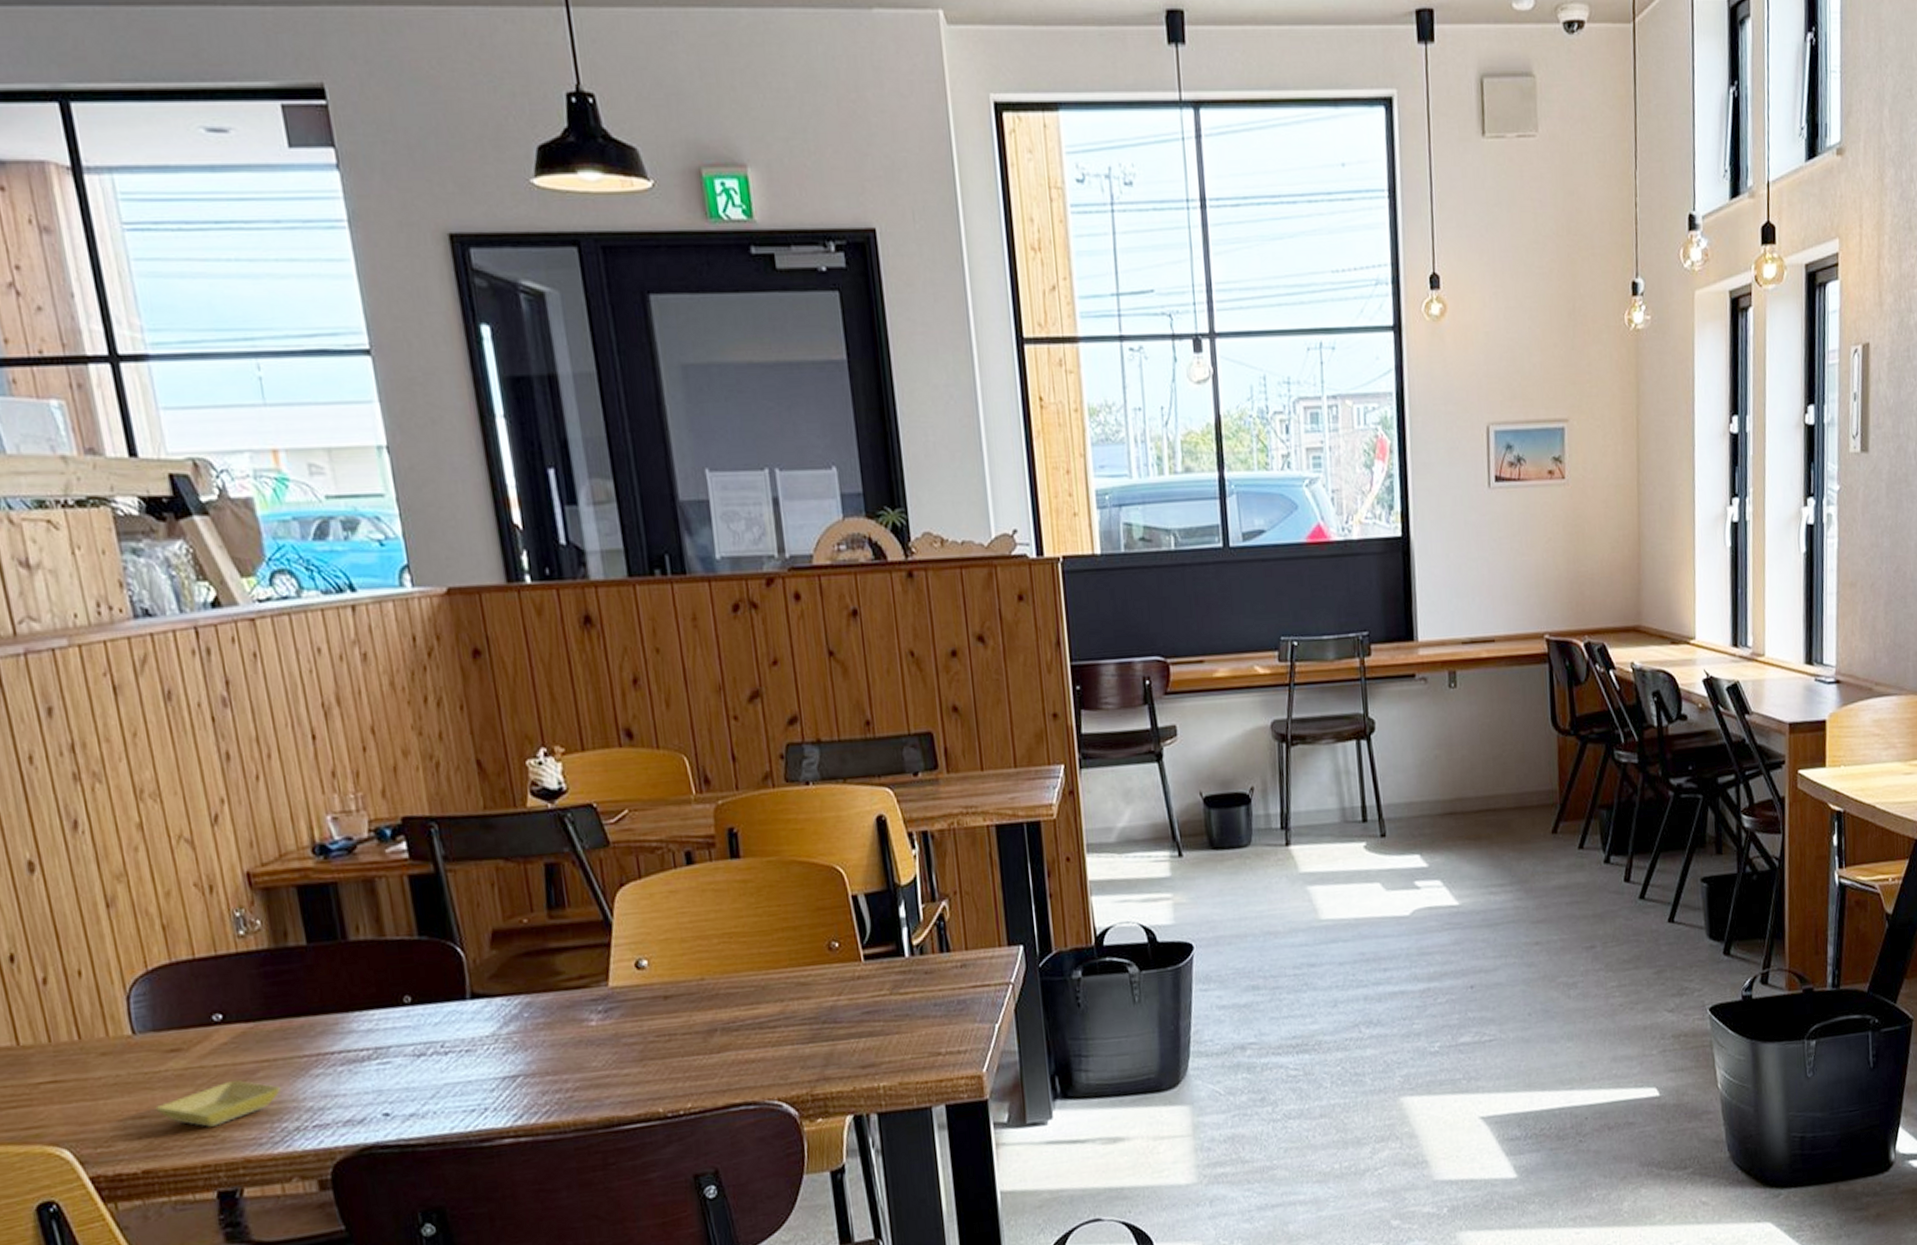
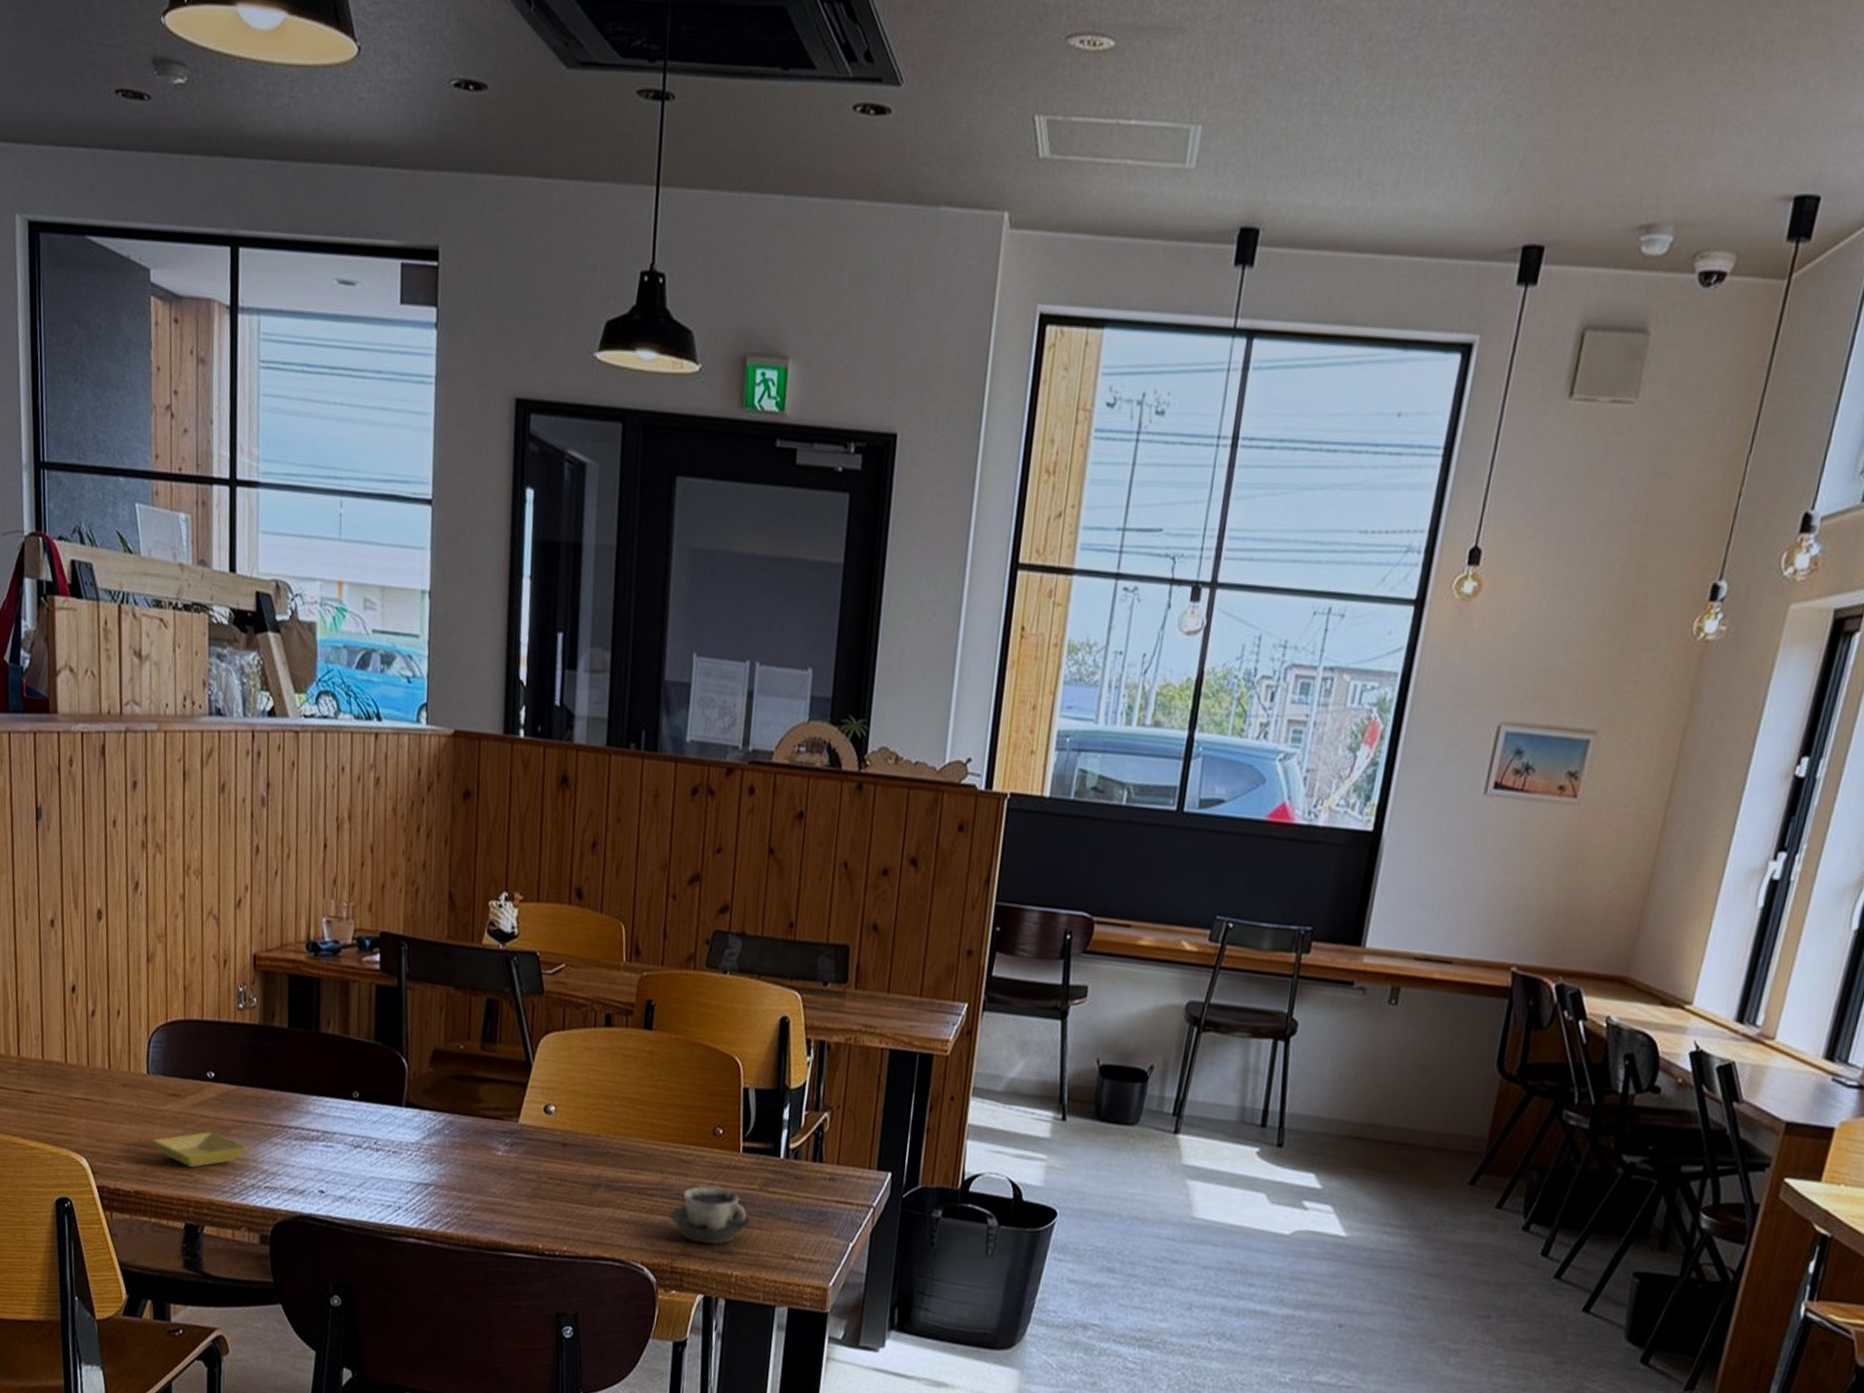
cup: none [798,1001,888,1064] -> present [668,1185,751,1245]

